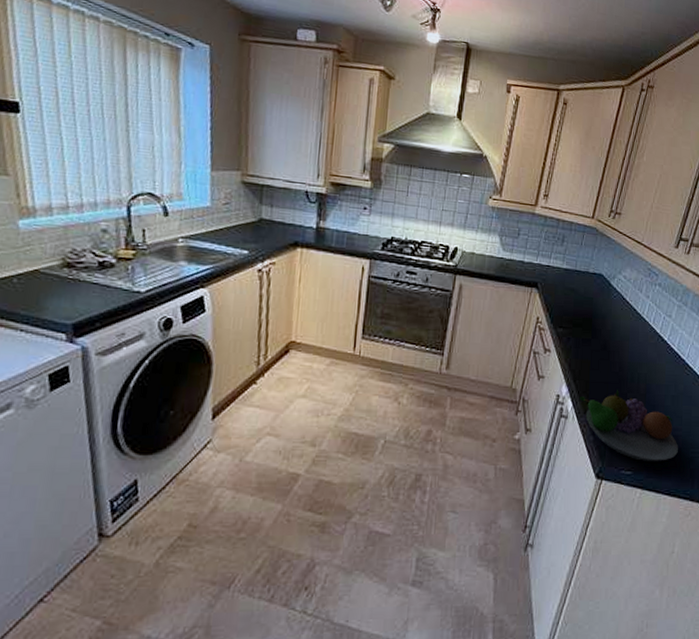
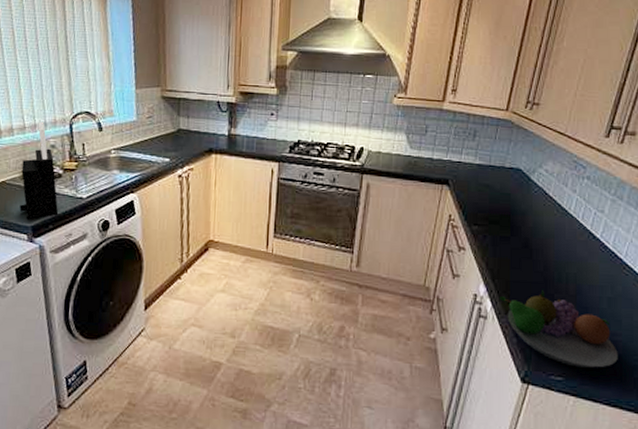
knife block: none [57,202,109,317] -> present [19,122,59,220]

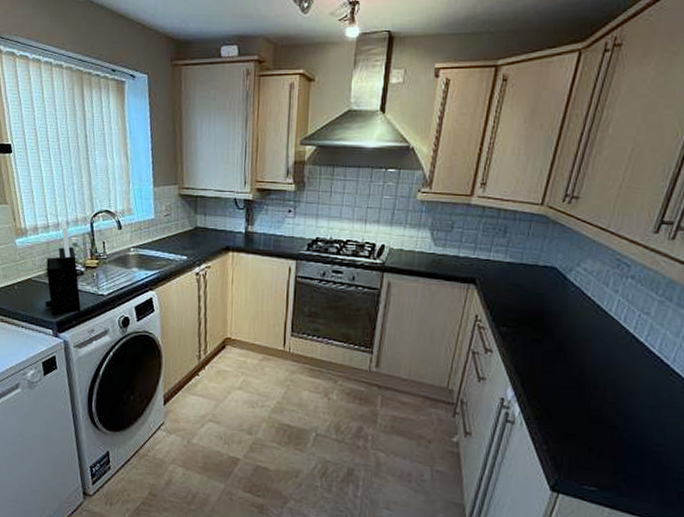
fruit bowl: present [500,290,618,368] -> none [529,396,661,480]

